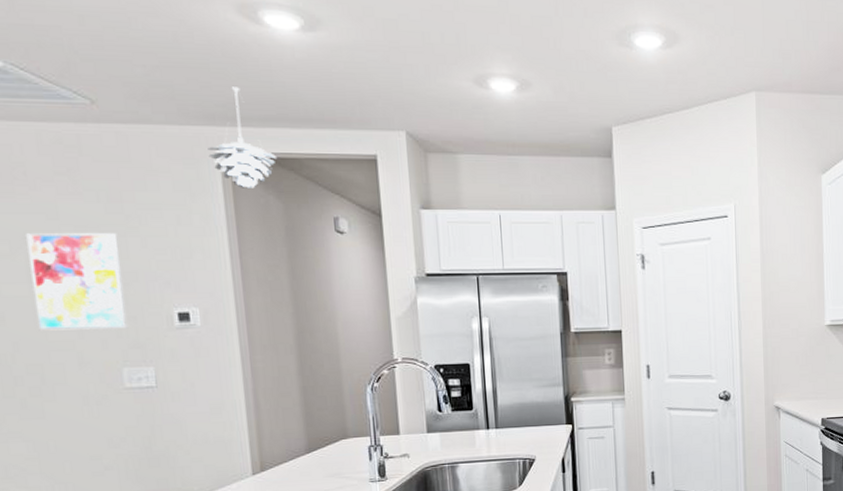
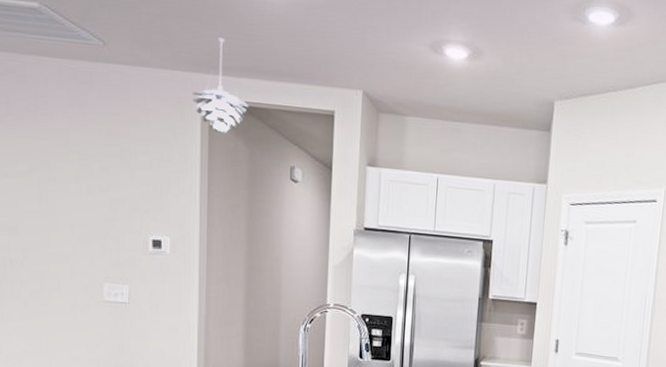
wall art: present [26,233,128,331] -> none [42,156,112,249]

